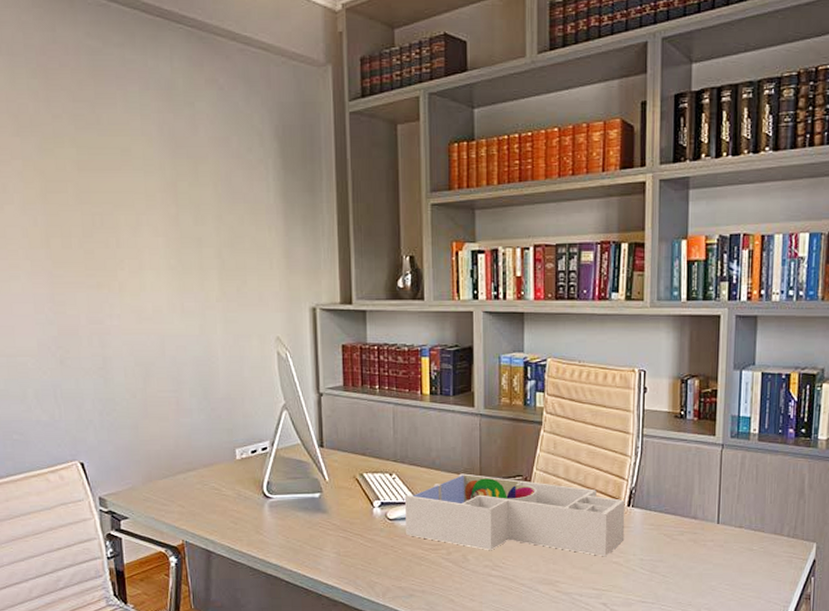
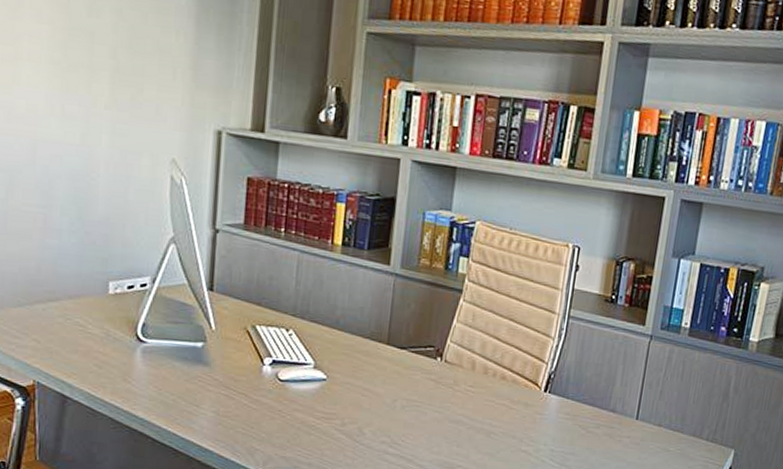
desk organizer: present [405,473,626,557] -> none [297,337,543,444]

